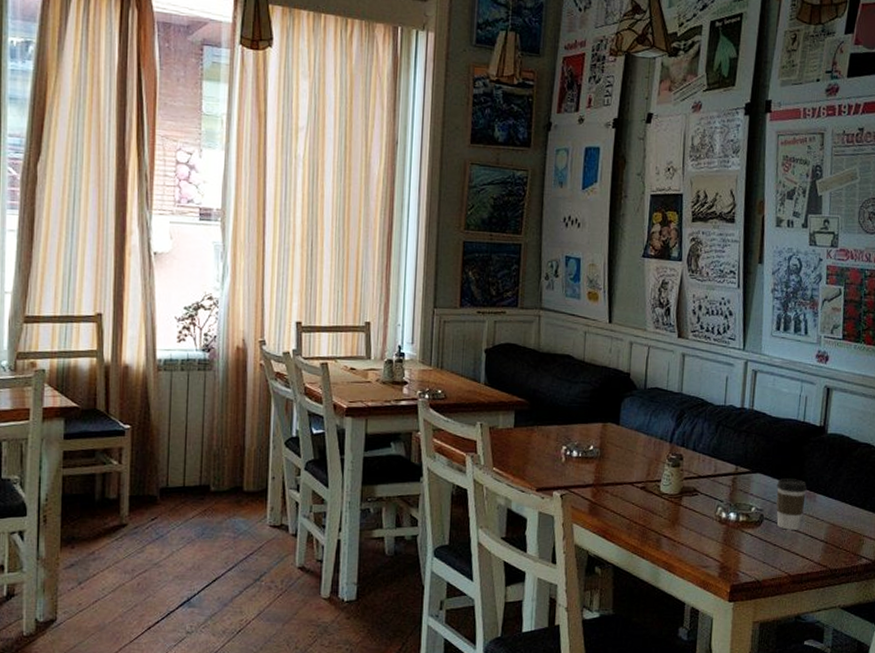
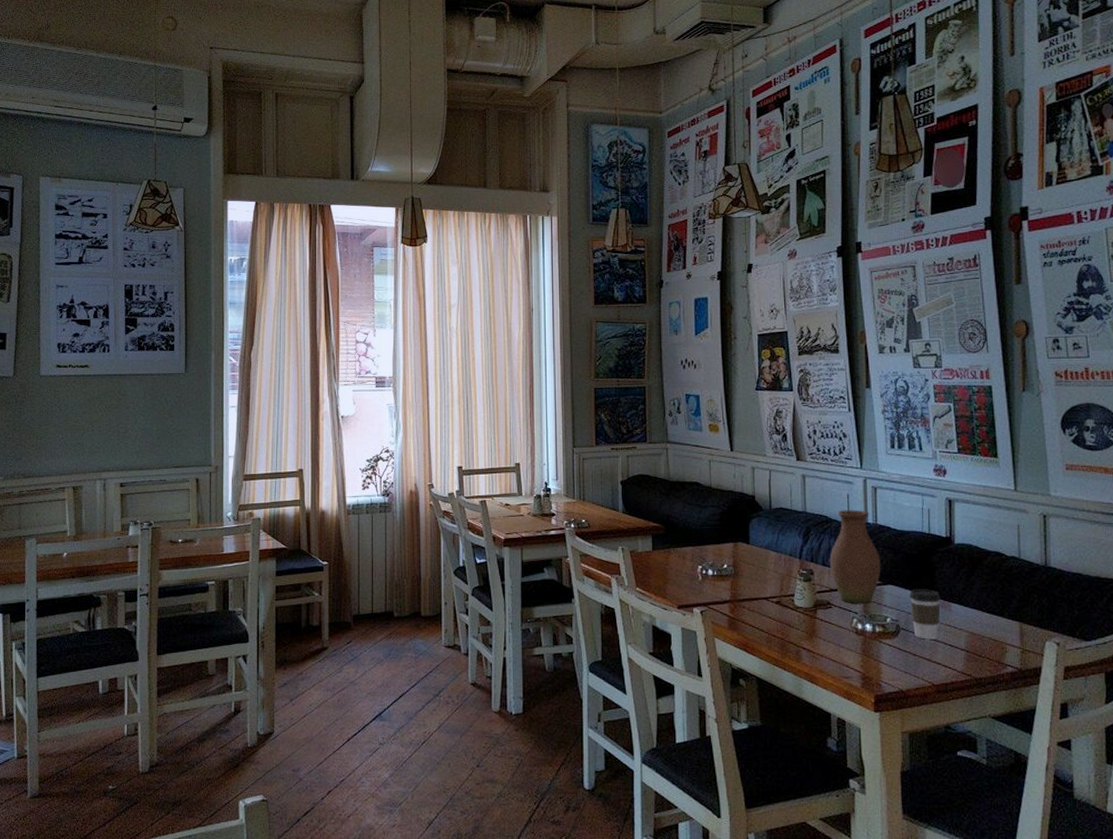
vase: none [700,393,753,492] -> present [829,510,881,603]

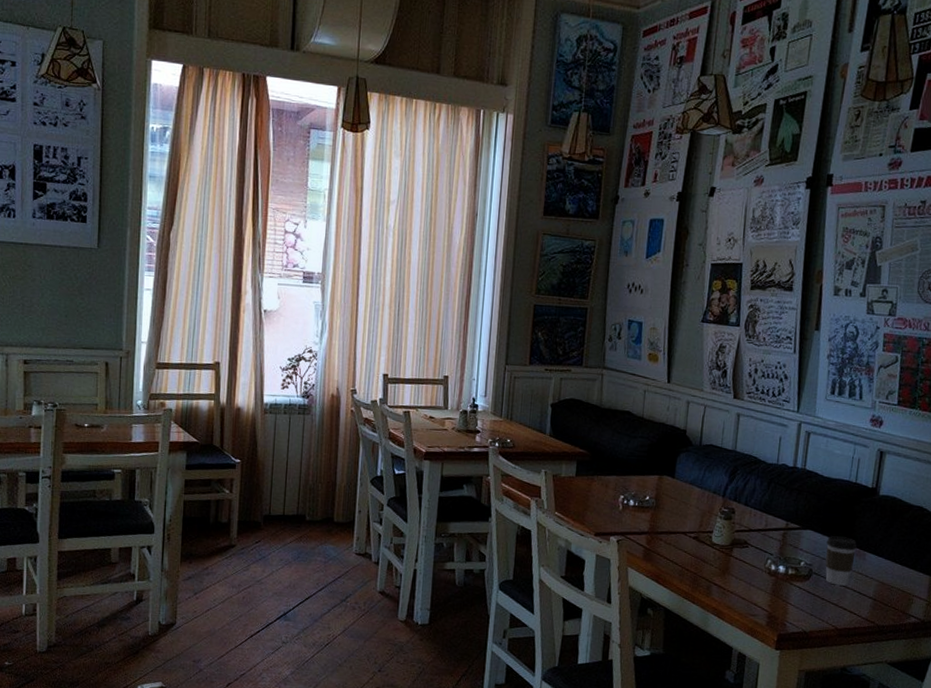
vase: present [829,510,881,603] -> none [752,452,804,546]

